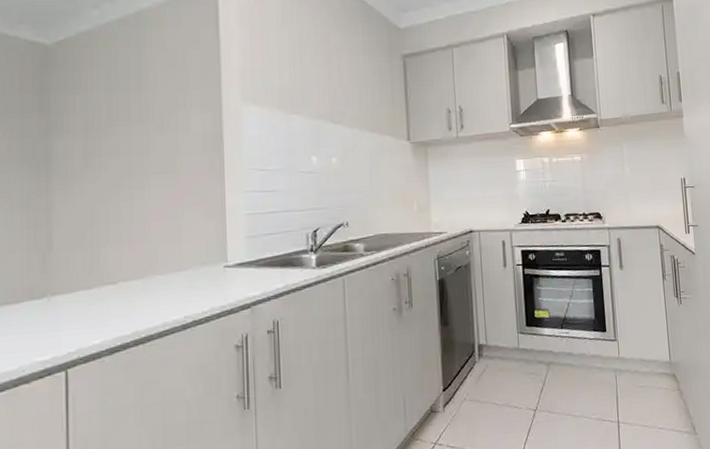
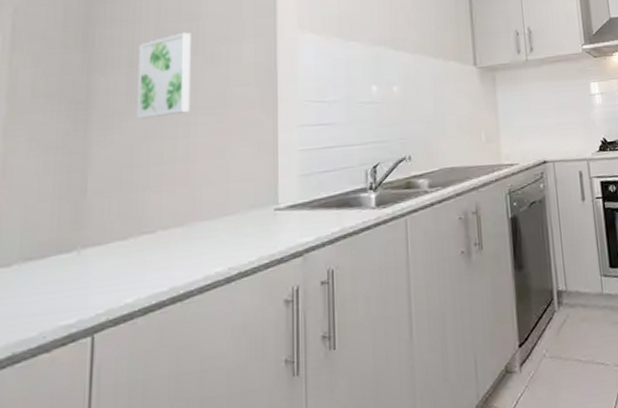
wall art: none [93,100,143,182] -> present [137,32,191,120]

